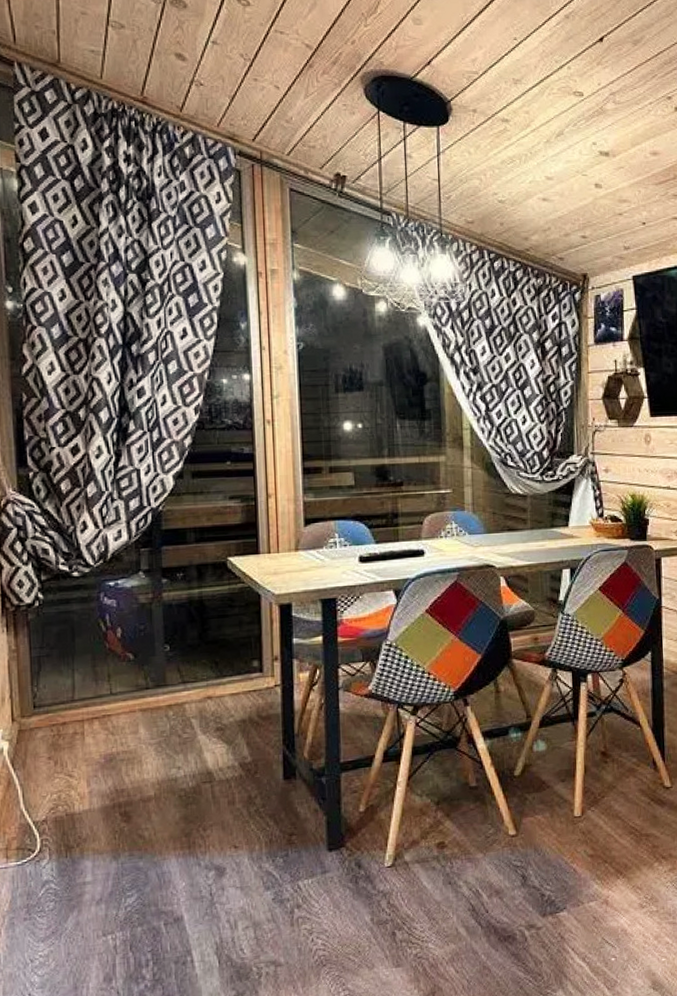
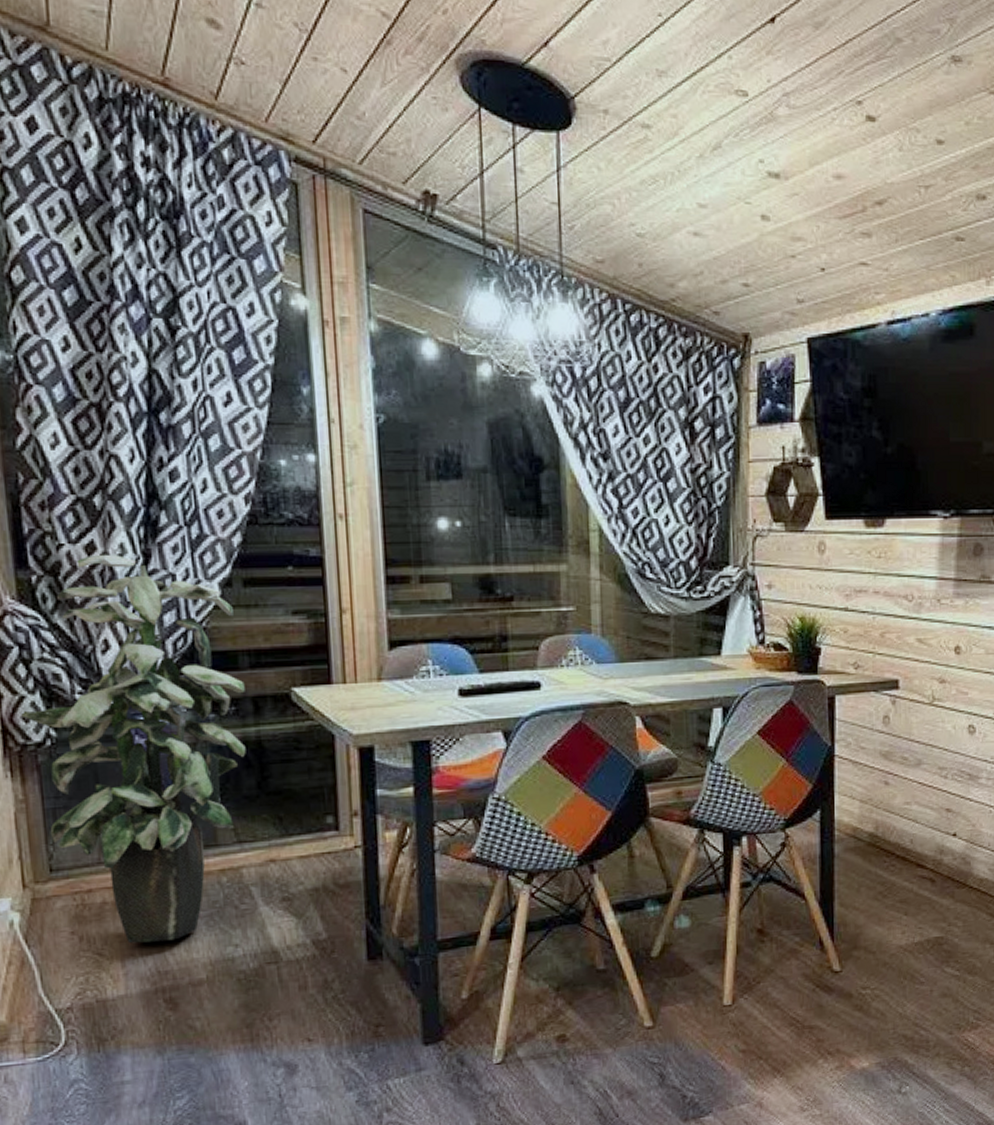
indoor plant: none [15,454,191,767] -> present [19,554,246,944]

